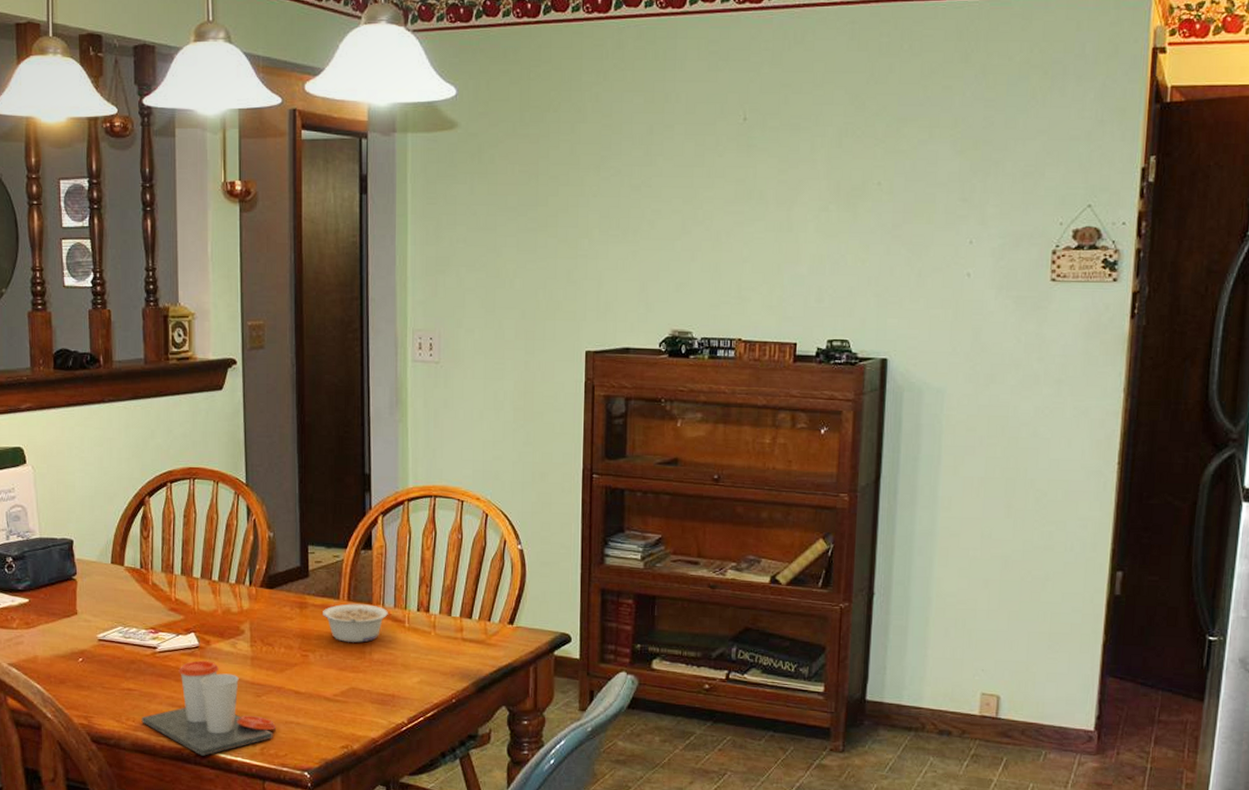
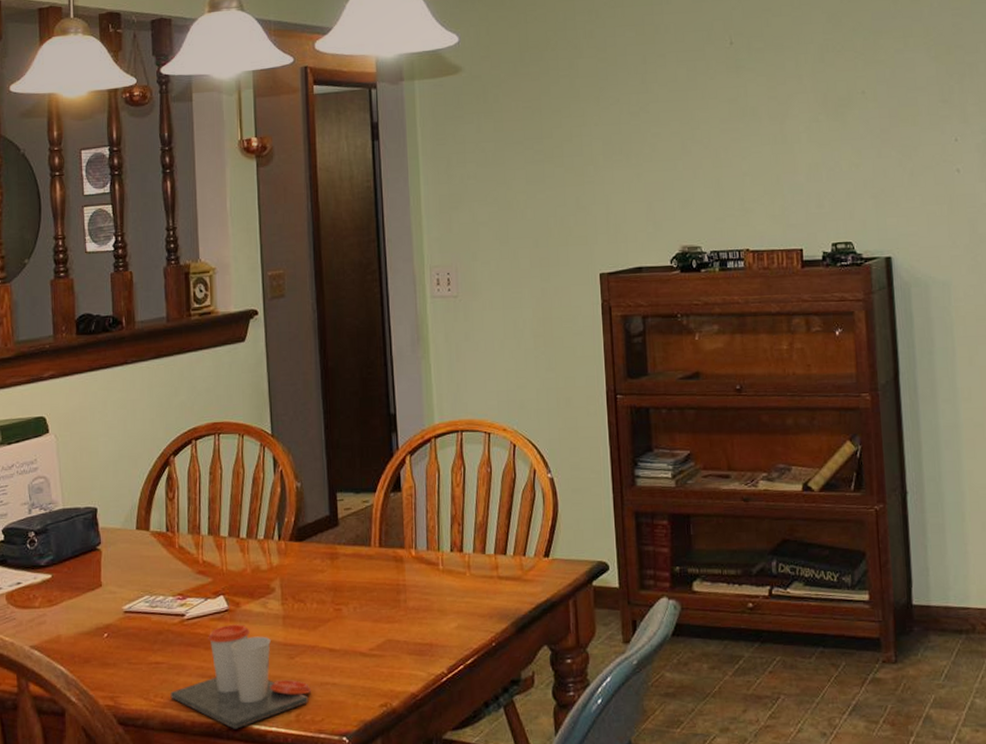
legume: present [323,603,388,643] -> none [354,549,421,591]

